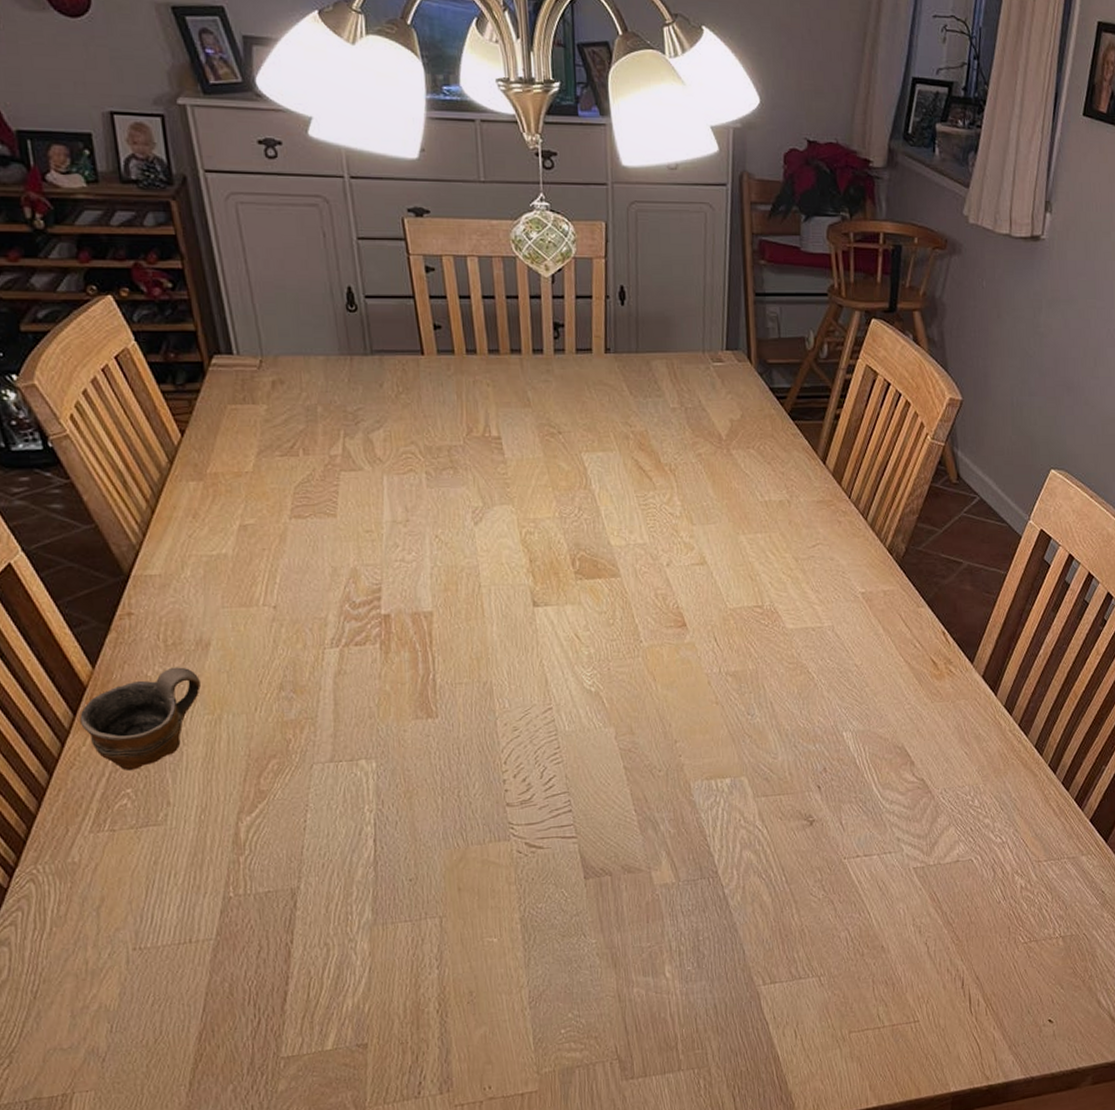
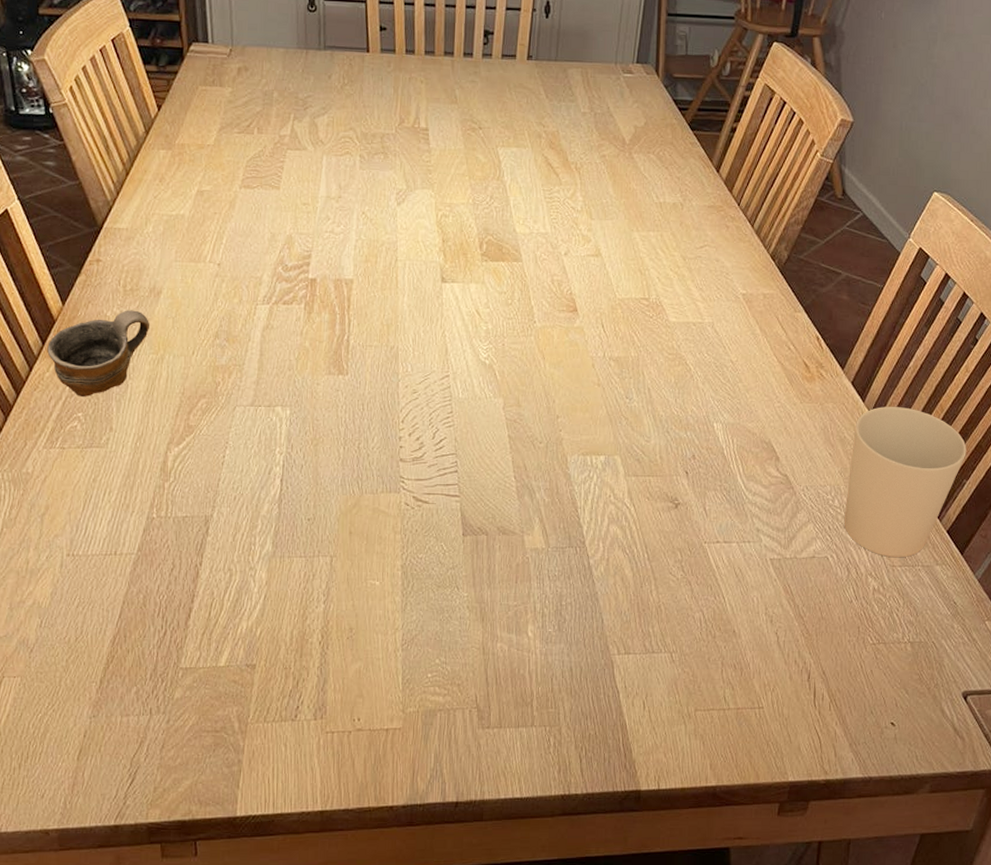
dixie cup: none [985,697,1103,853] -> present [844,407,967,558]

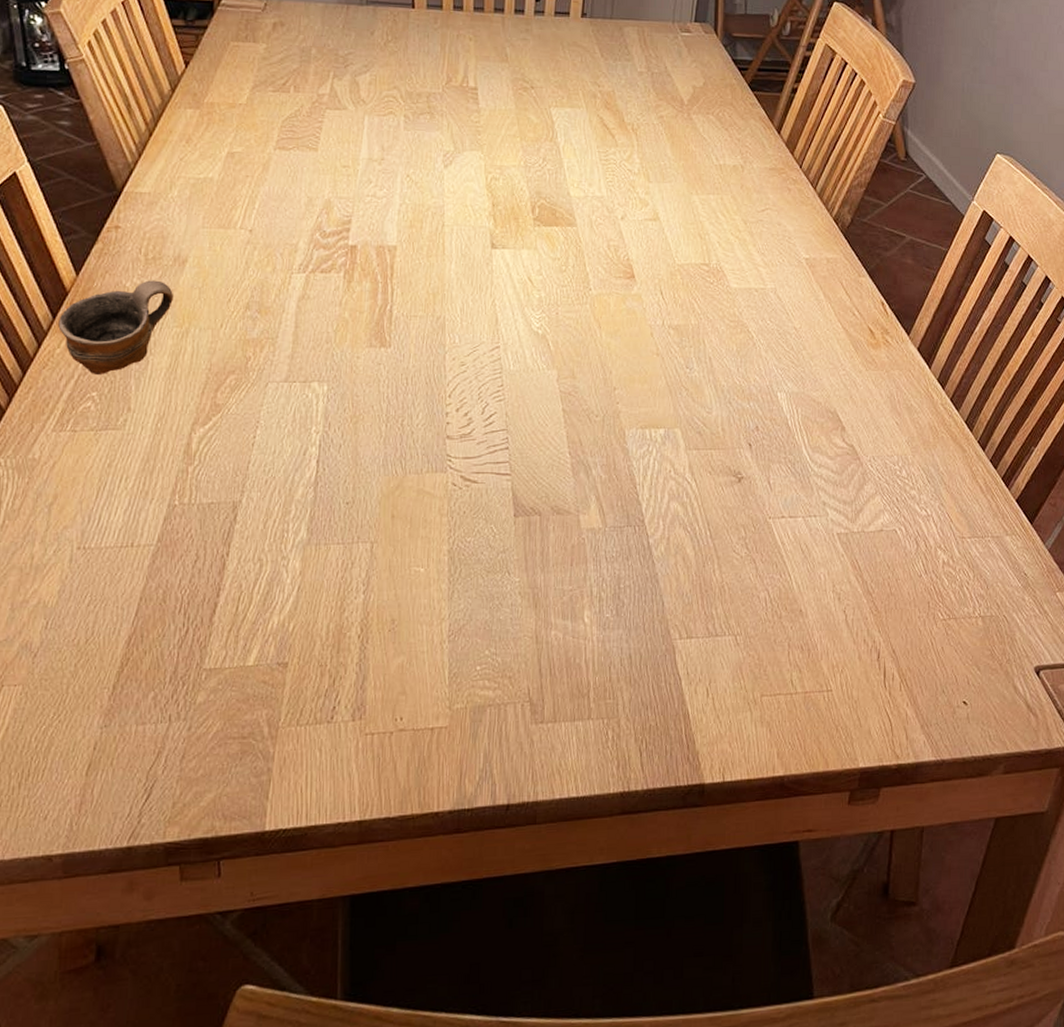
dixie cup: present [844,407,967,558] -> none [912,373,1034,529]

